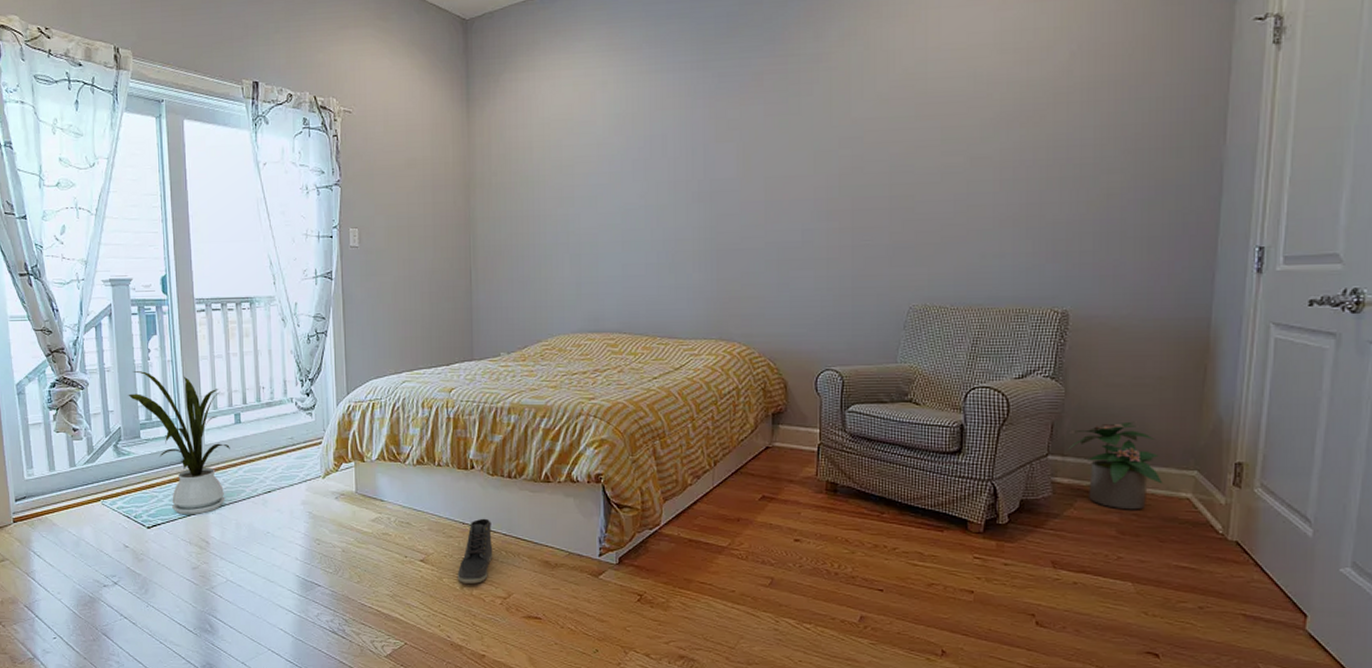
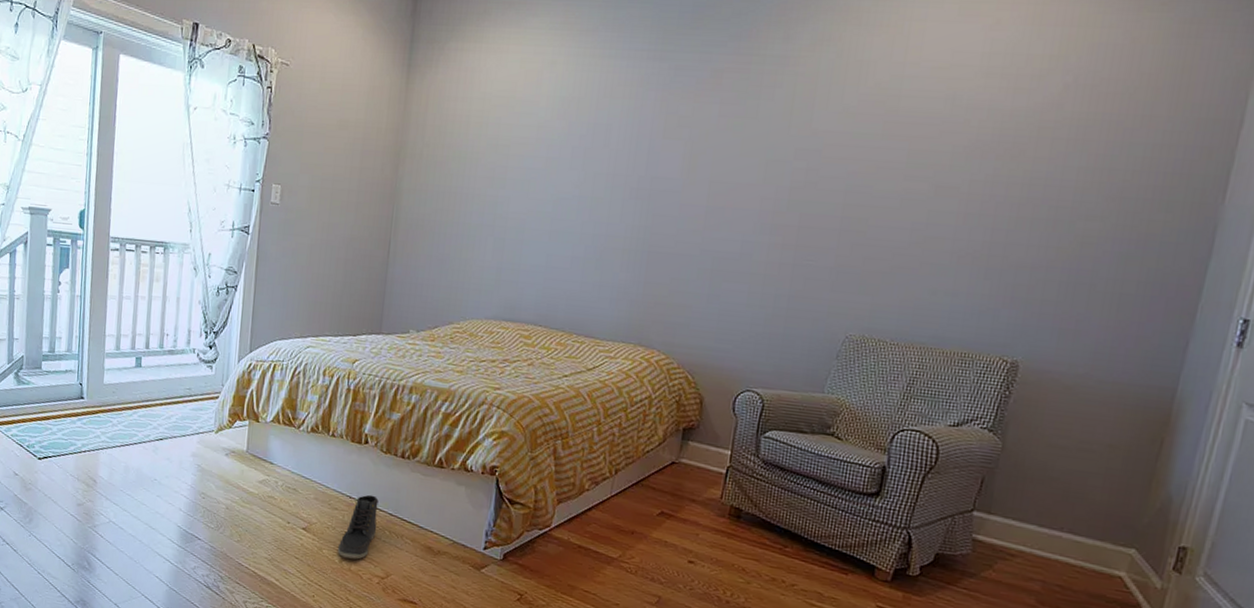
house plant: present [128,371,230,515] -> none [34,302,128,453]
potted plant: present [1067,421,1163,510] -> none [995,485,1096,581]

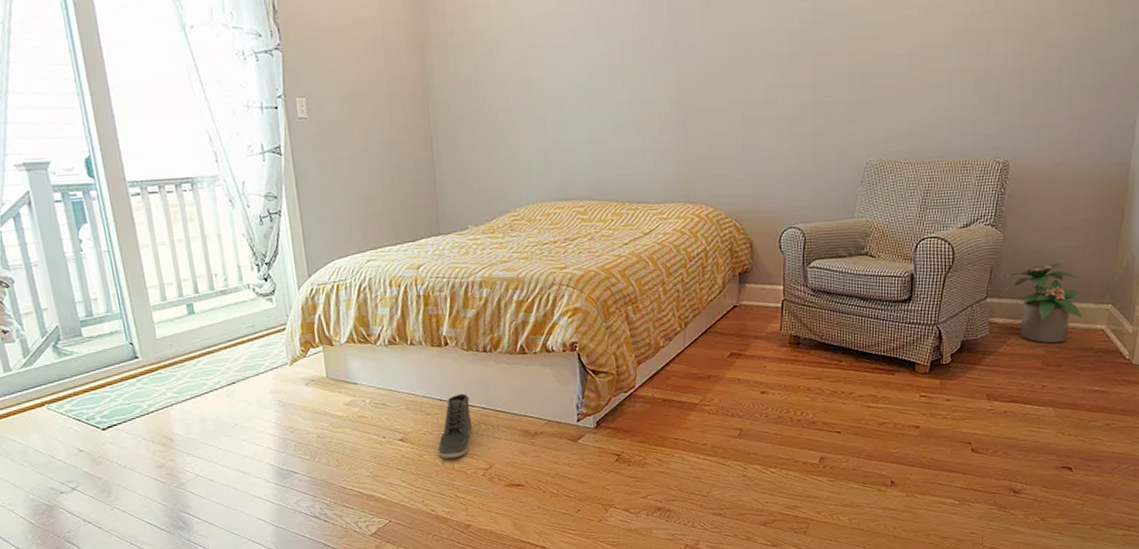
potted plant: none [995,485,1096,581] -> present [1004,262,1083,344]

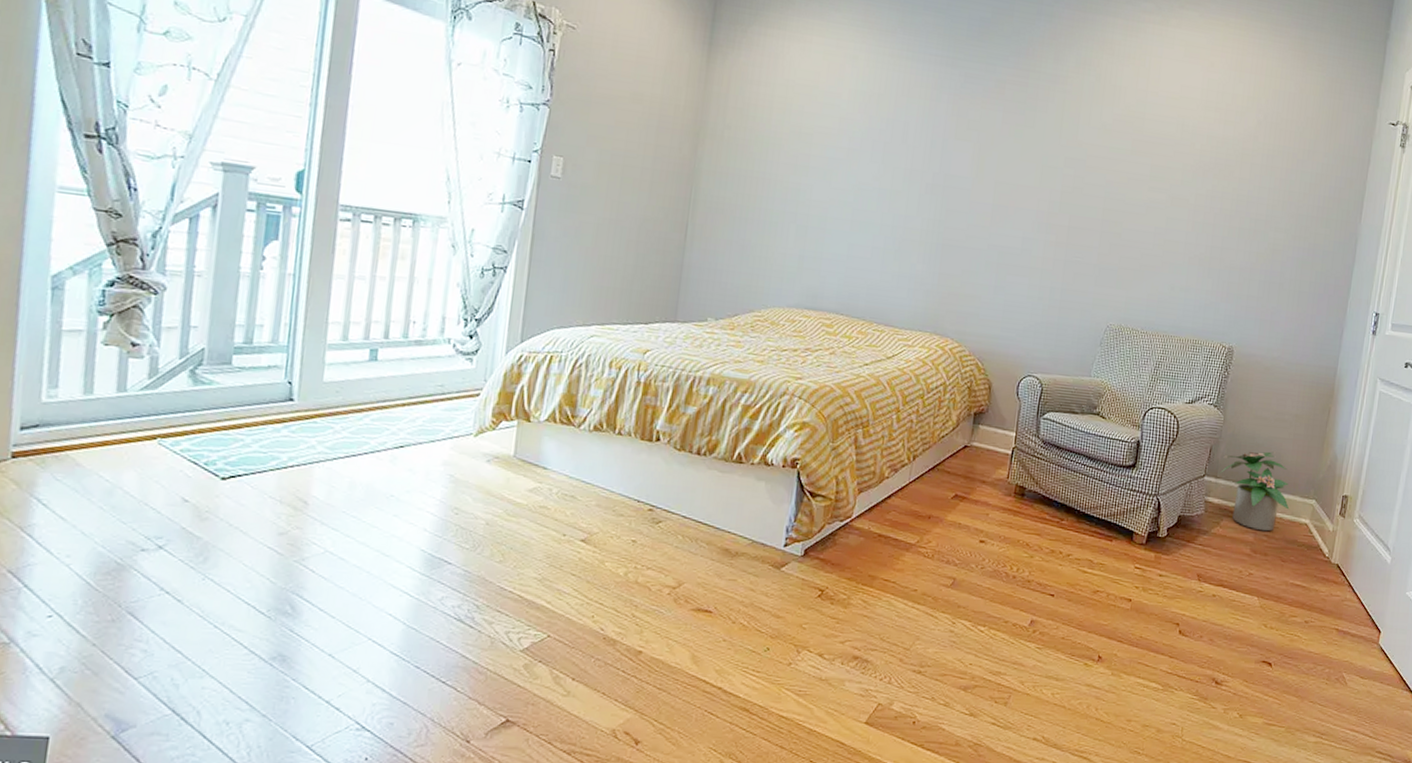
sneaker: present [437,393,473,459] -> none [622,497,671,570]

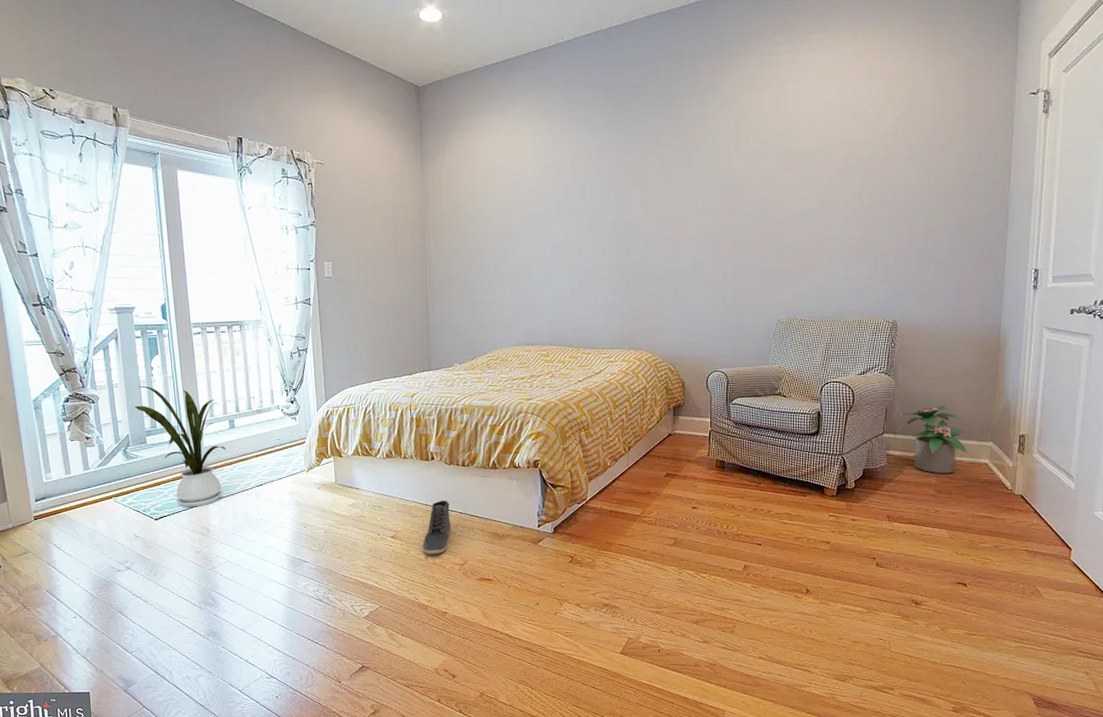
house plant: none [223,280,358,468] -> present [134,386,226,508]
sneaker: none [622,497,671,570] -> present [422,500,452,554]

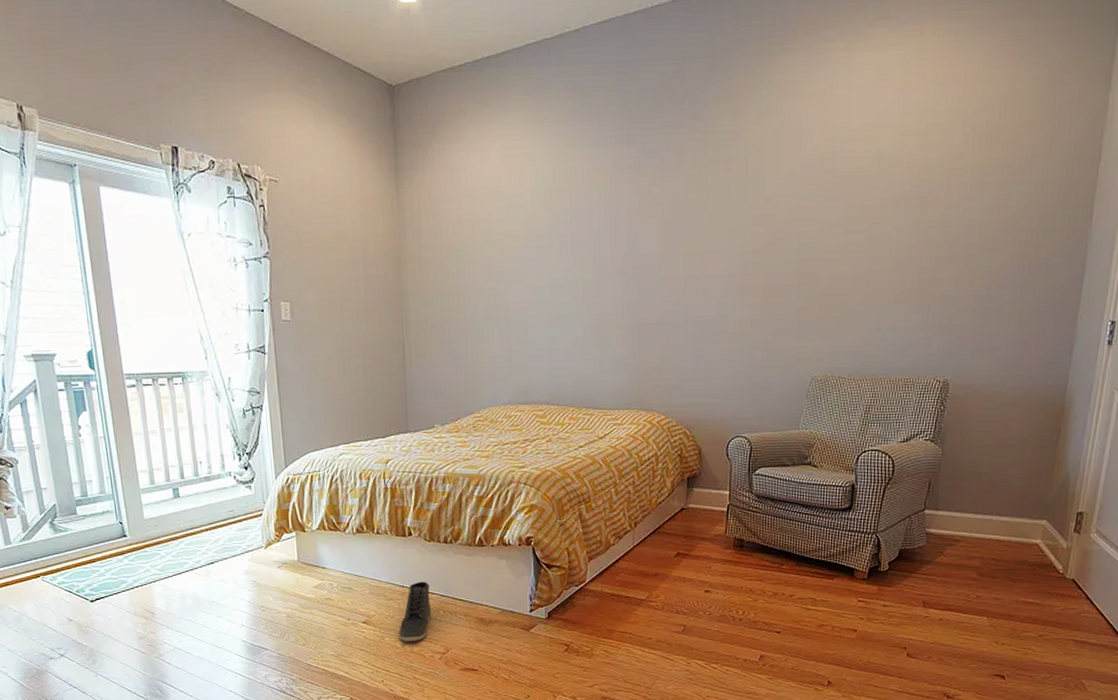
house plant: present [134,386,226,508] -> none [61,448,170,588]
potted plant: present [898,405,968,474] -> none [941,478,1018,556]

